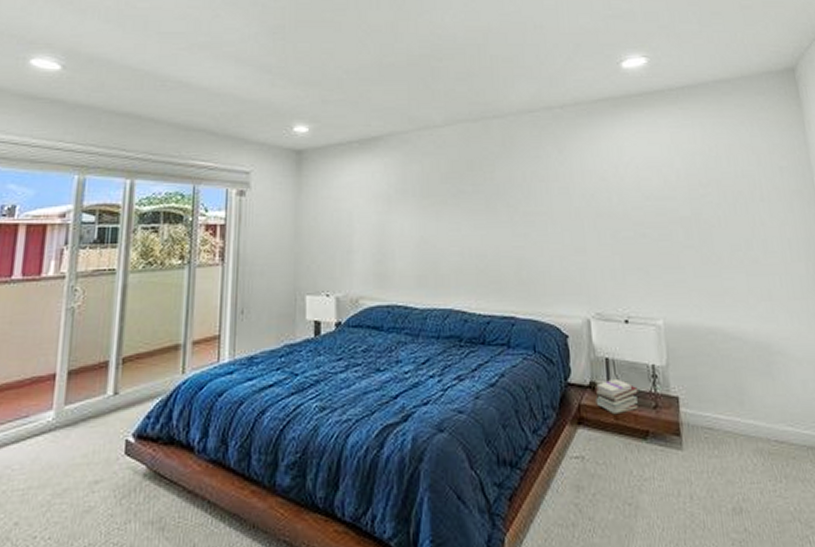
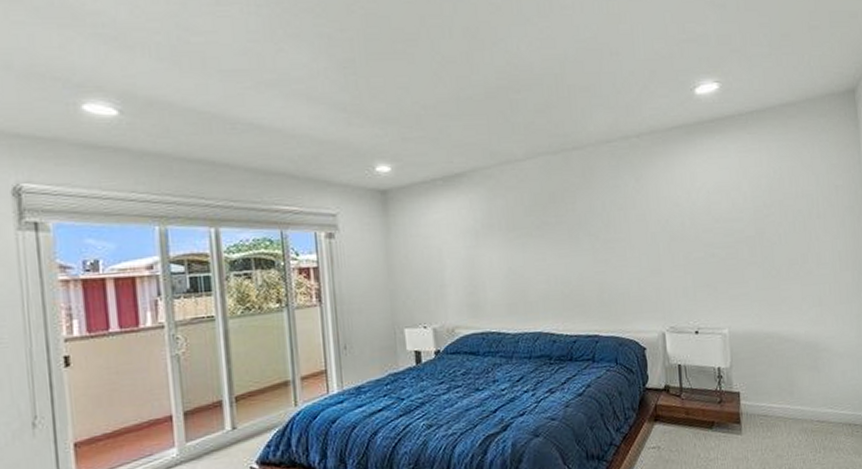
books: present [595,378,638,415] -> none [669,381,706,411]

